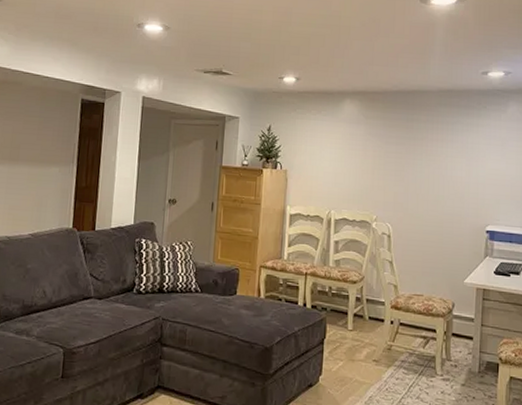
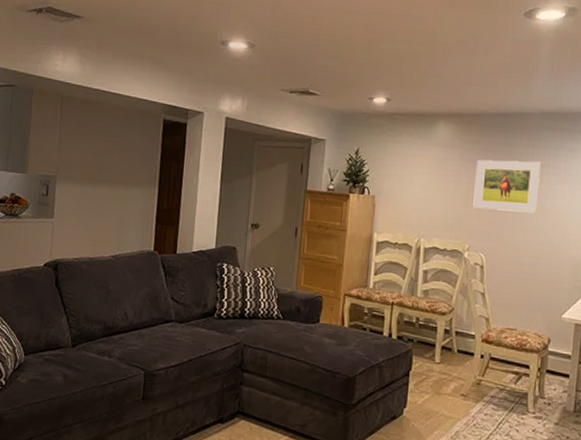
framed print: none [379,134,440,185] -> present [473,159,541,214]

